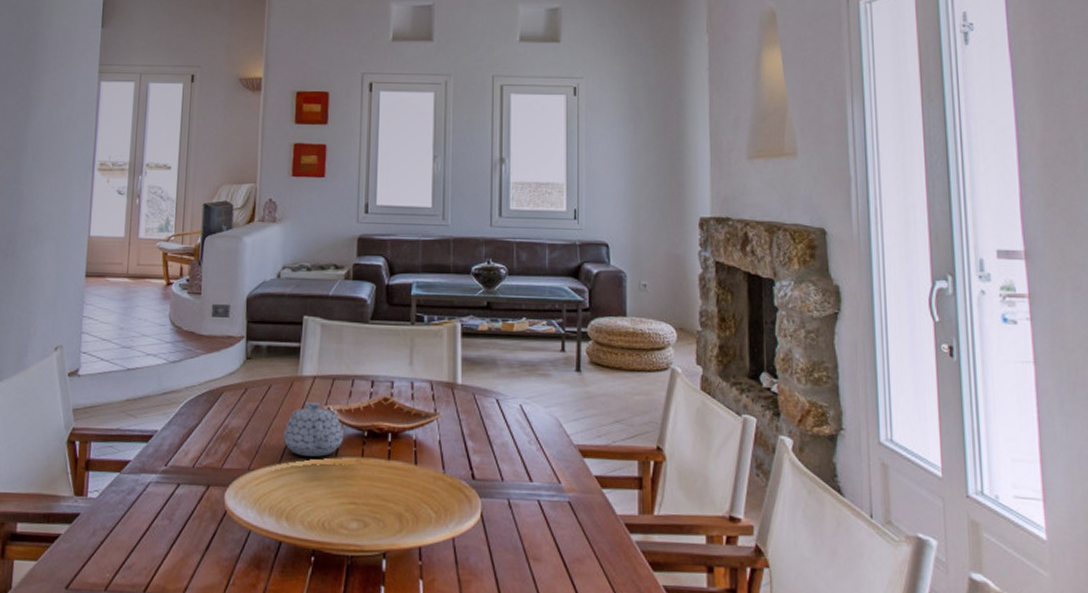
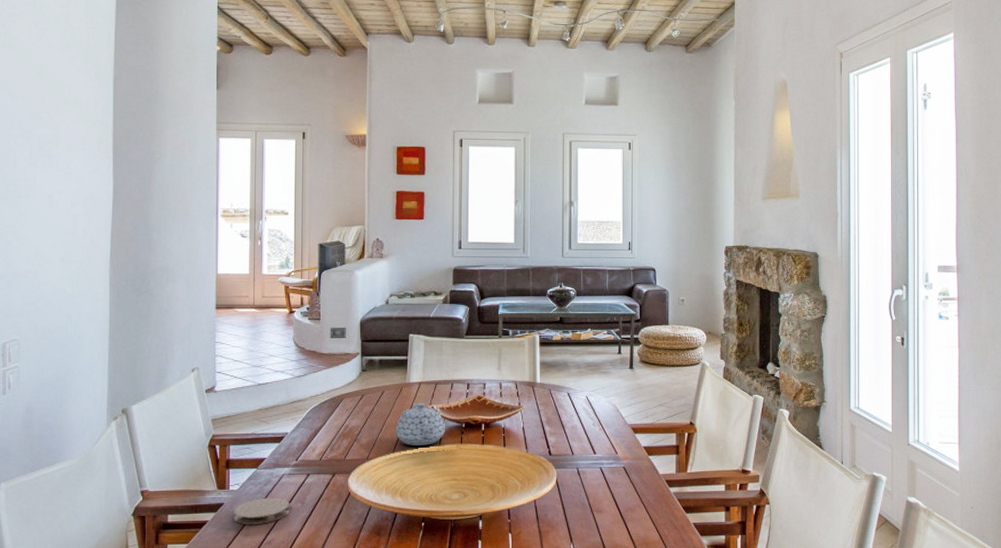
coaster: none [89,510,156,543] -> present [233,497,290,525]

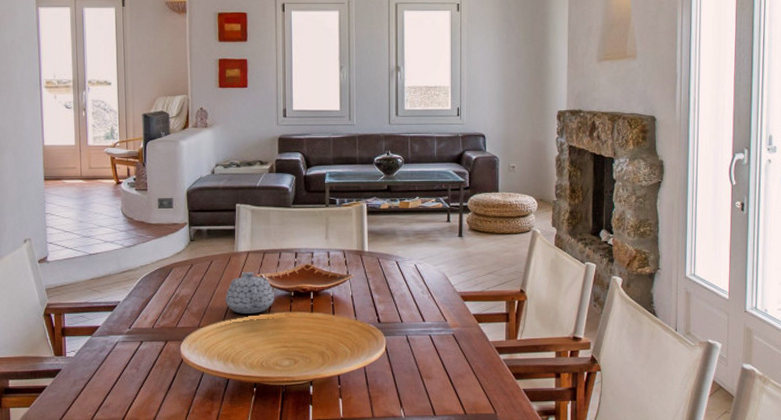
coaster: present [233,497,290,525] -> none [70,363,125,389]

